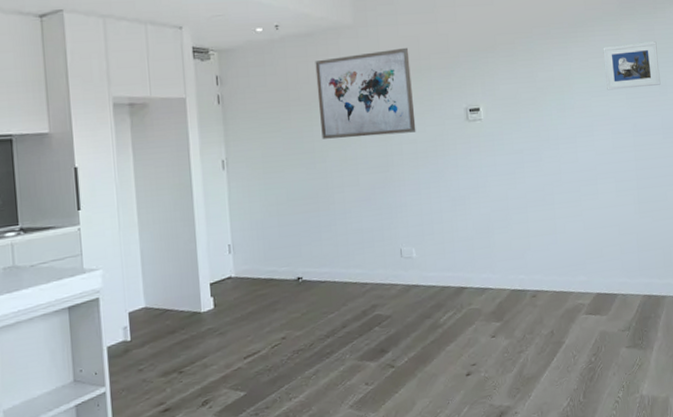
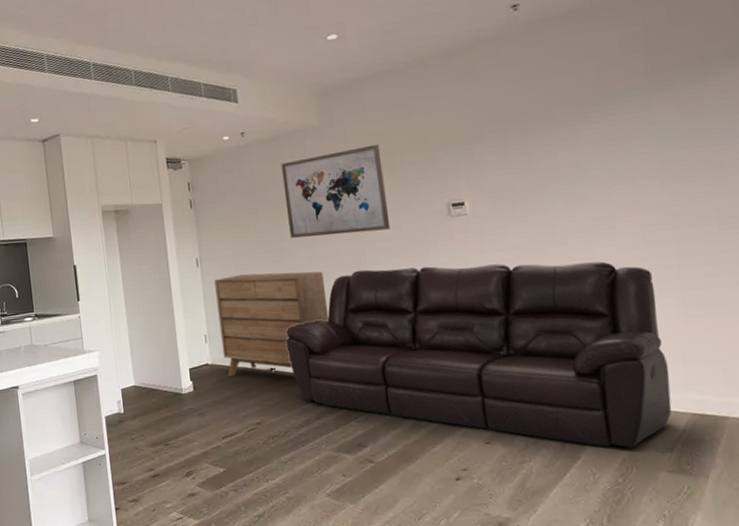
dresser: none [241,174,358,290] -> present [214,271,330,377]
sofa: none [314,165,630,331] -> present [286,261,672,448]
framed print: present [603,41,661,91] -> none [626,114,715,176]

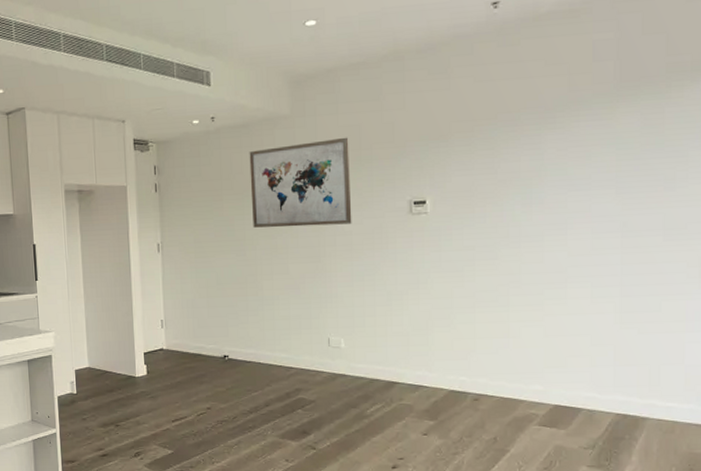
dresser: present [214,271,330,377] -> none [174,261,285,362]
sofa: present [286,261,672,448] -> none [241,262,600,443]

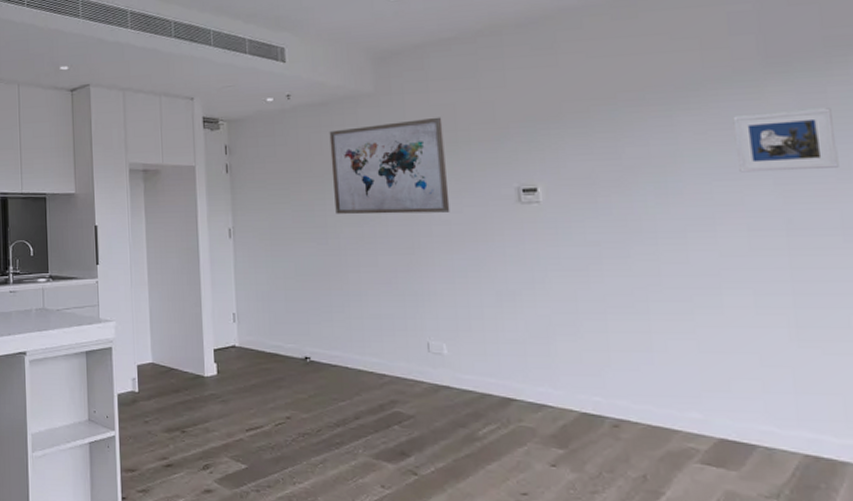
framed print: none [589,126,667,184] -> present [732,108,839,173]

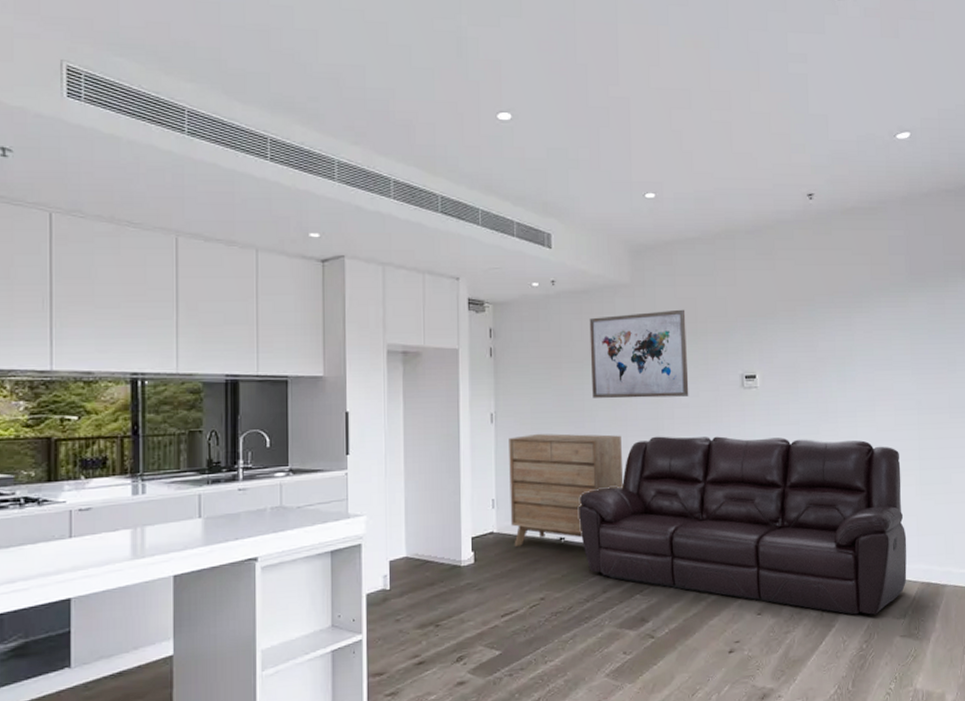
dresser: none [248,250,375,362] -> present [509,433,624,547]
sofa: none [325,255,780,488] -> present [579,436,907,615]
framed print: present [732,108,839,173] -> none [889,316,949,364]

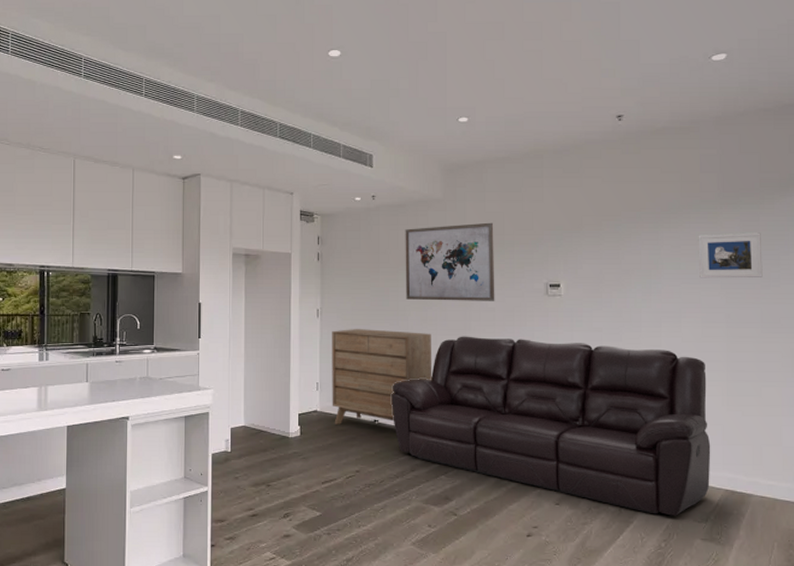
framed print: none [889,316,949,364] -> present [698,232,763,279]

